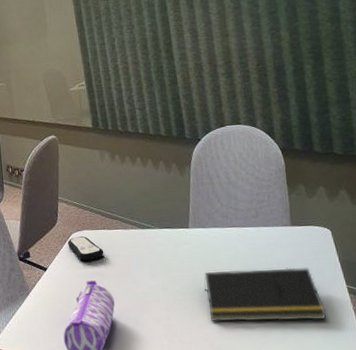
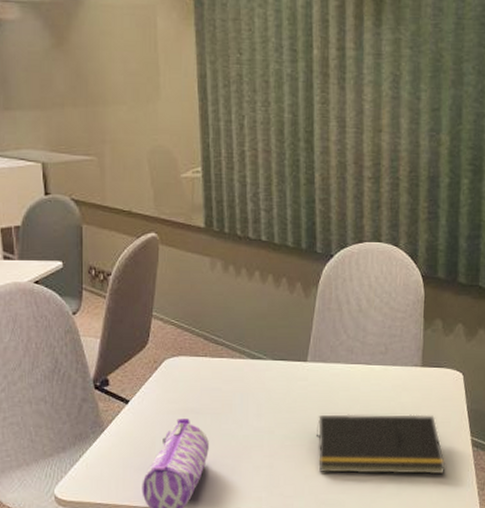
remote control: present [68,236,104,261] -> none [159,364,203,393]

